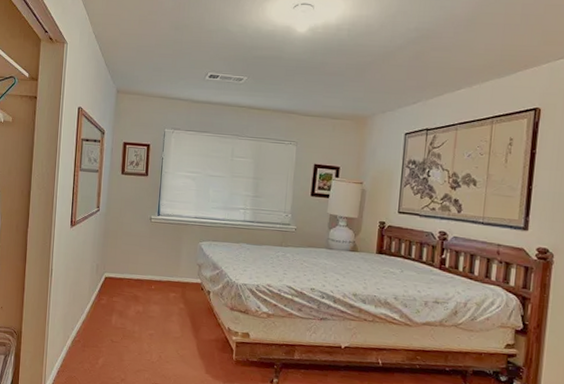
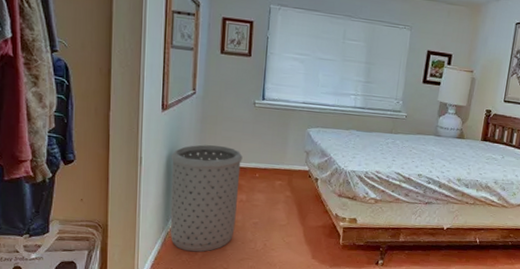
laundry basket: none [74,258,140,361] -> present [170,145,243,252]

